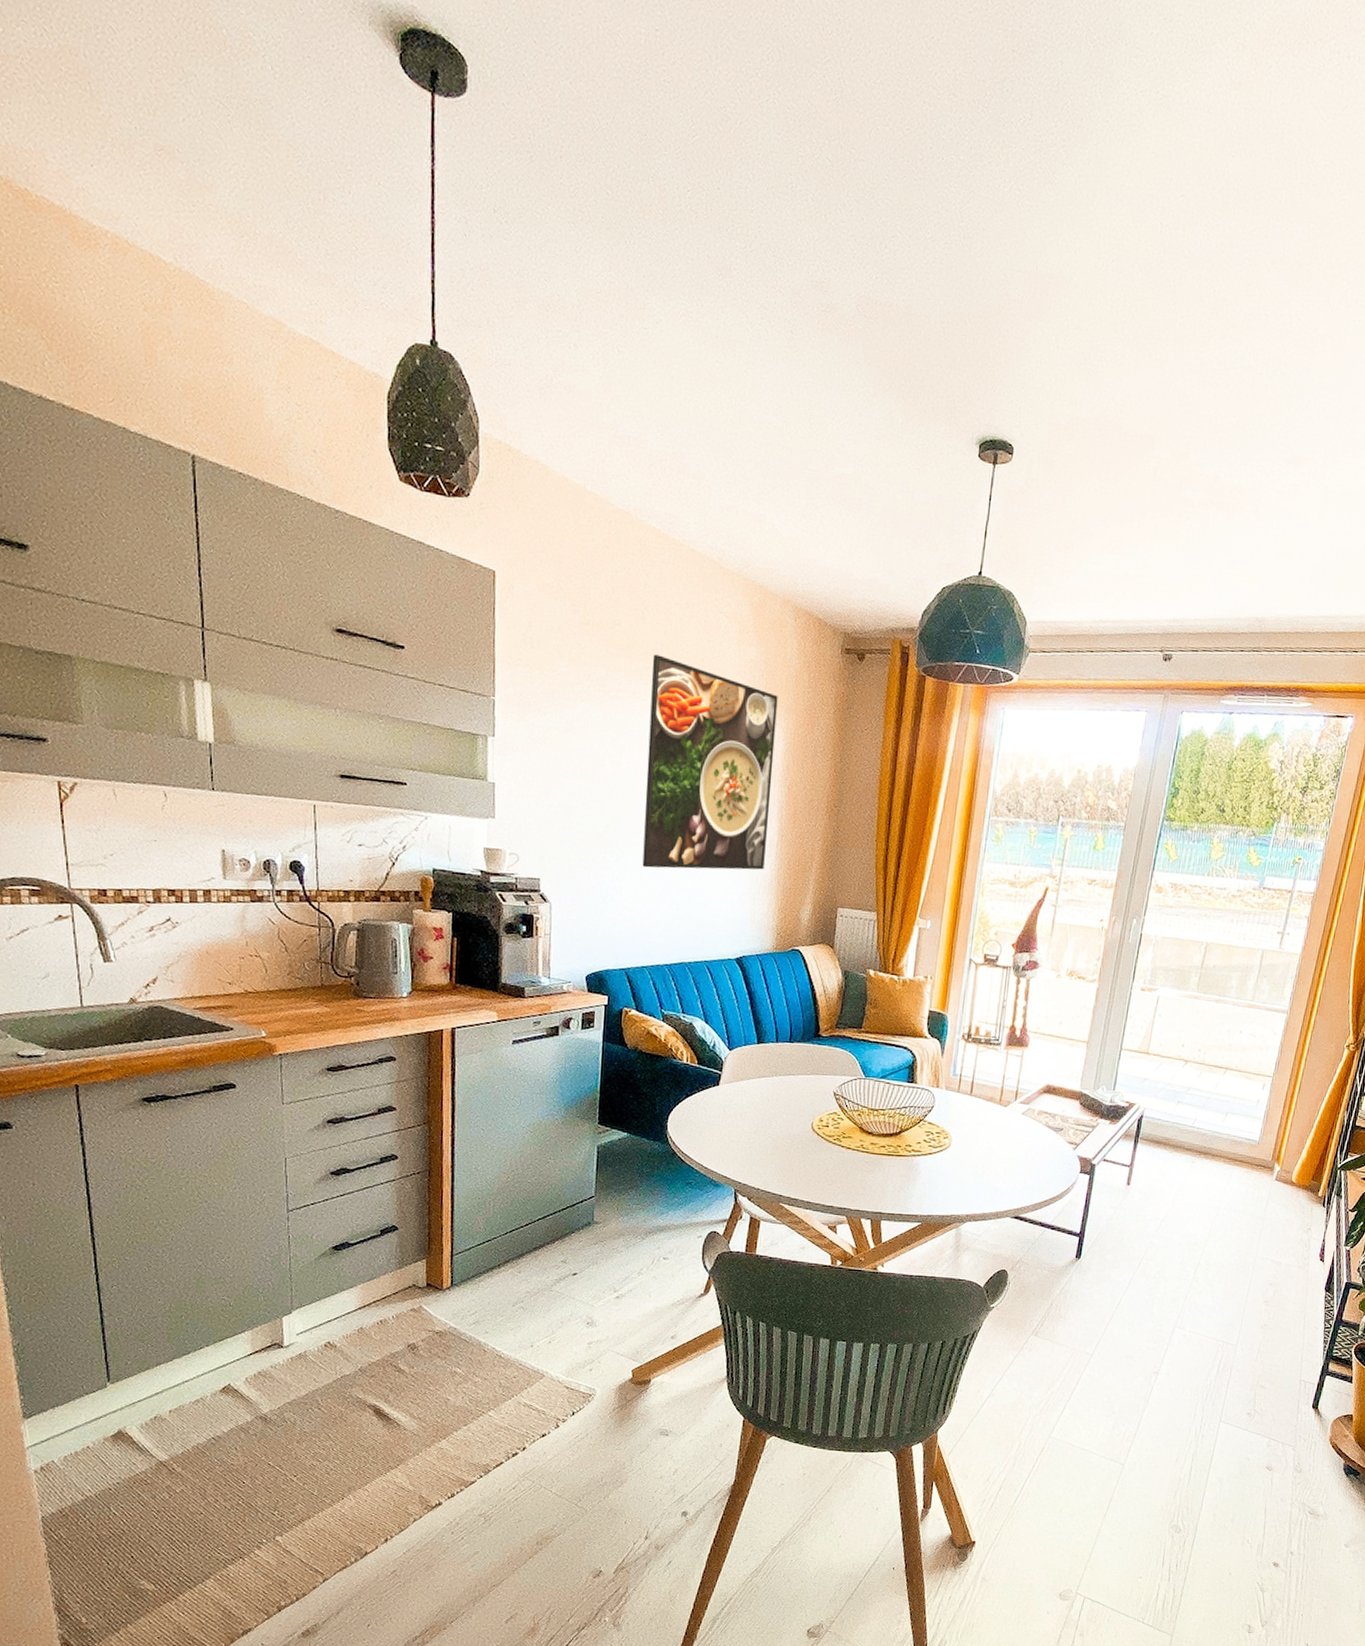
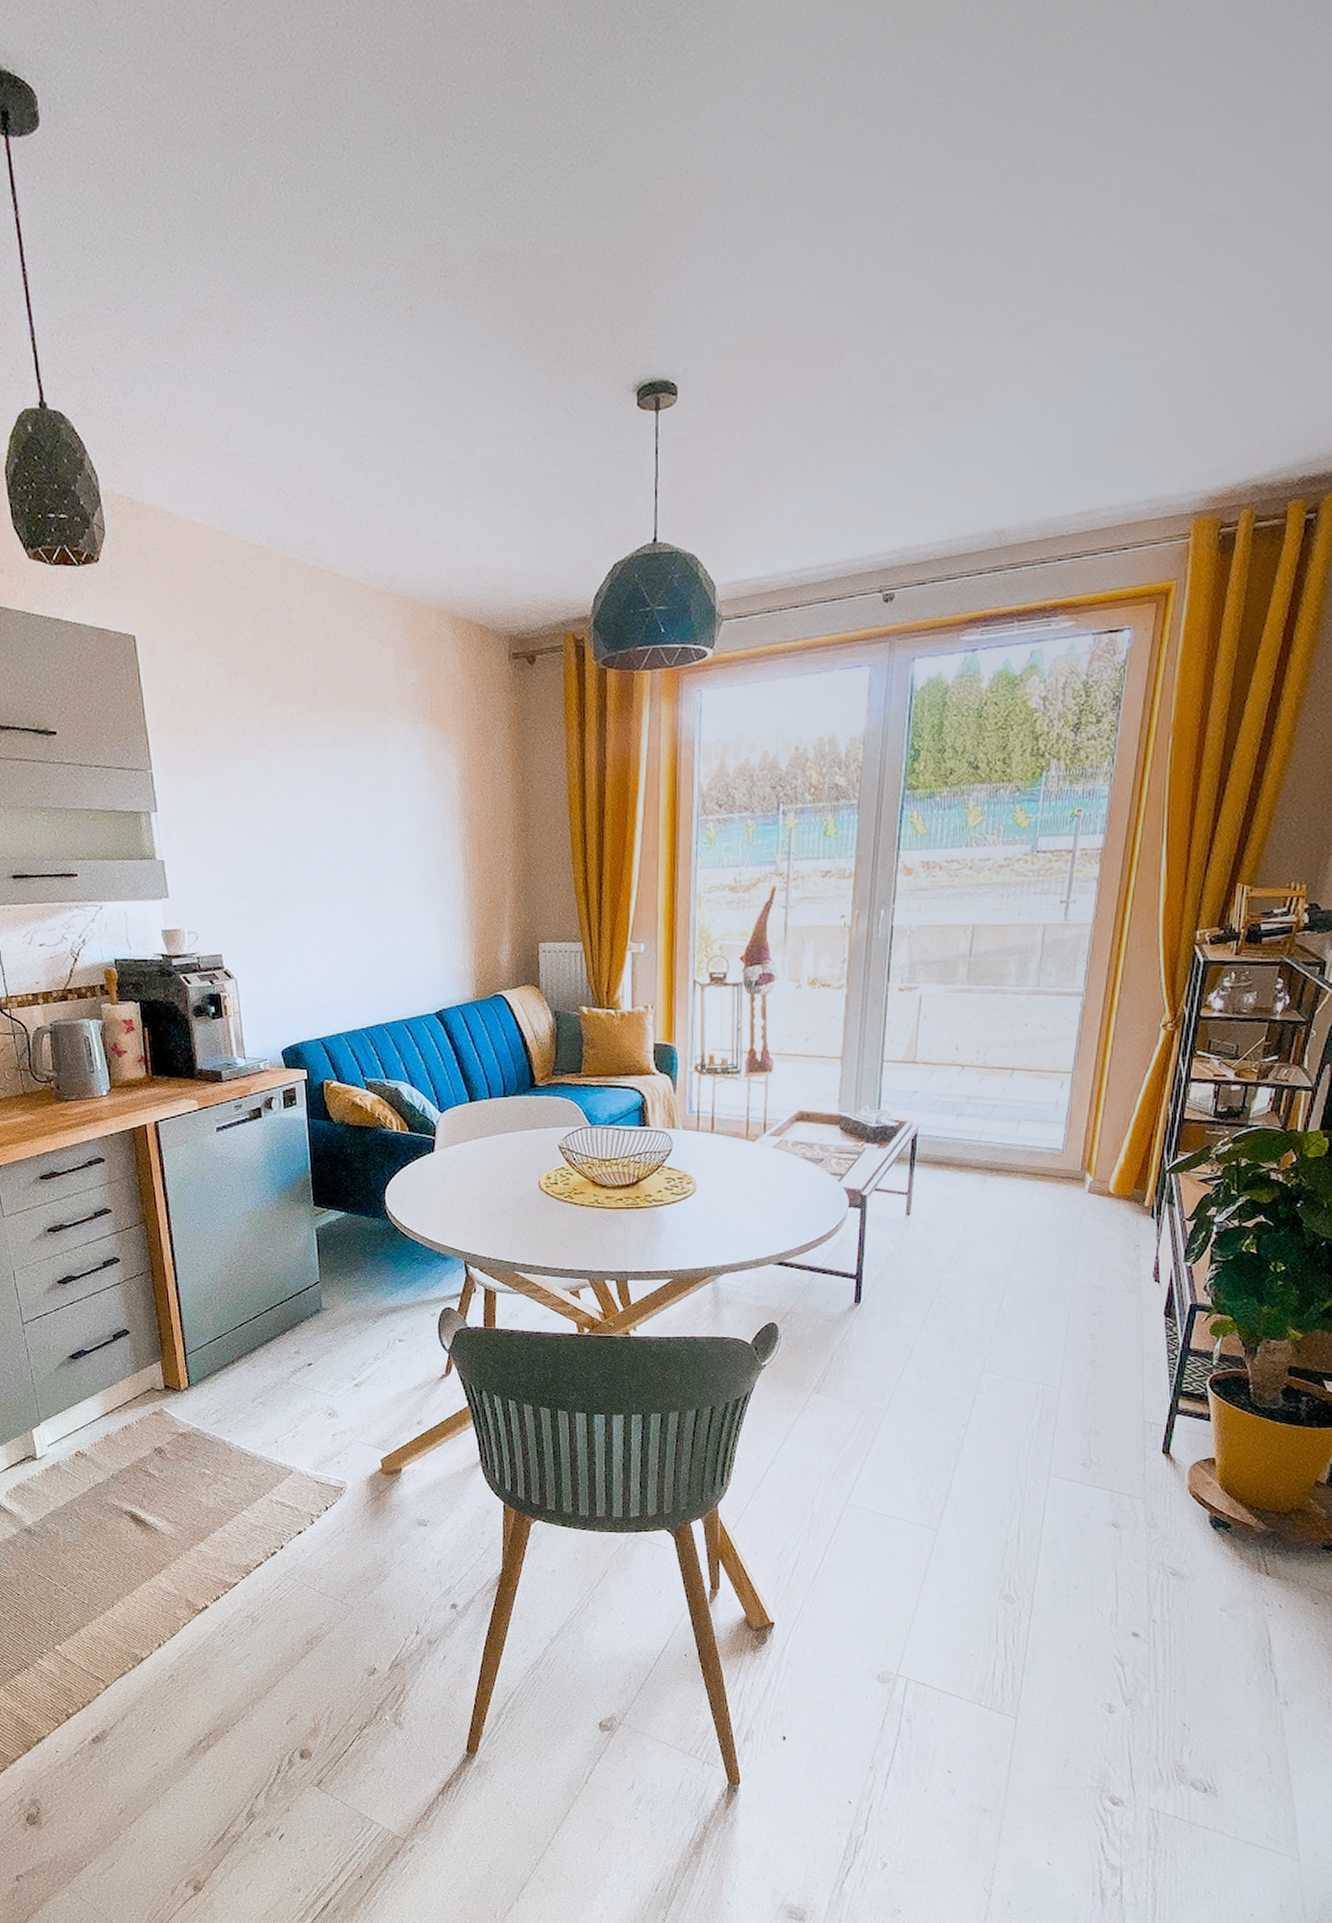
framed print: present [642,654,778,870] -> none [307,695,453,928]

